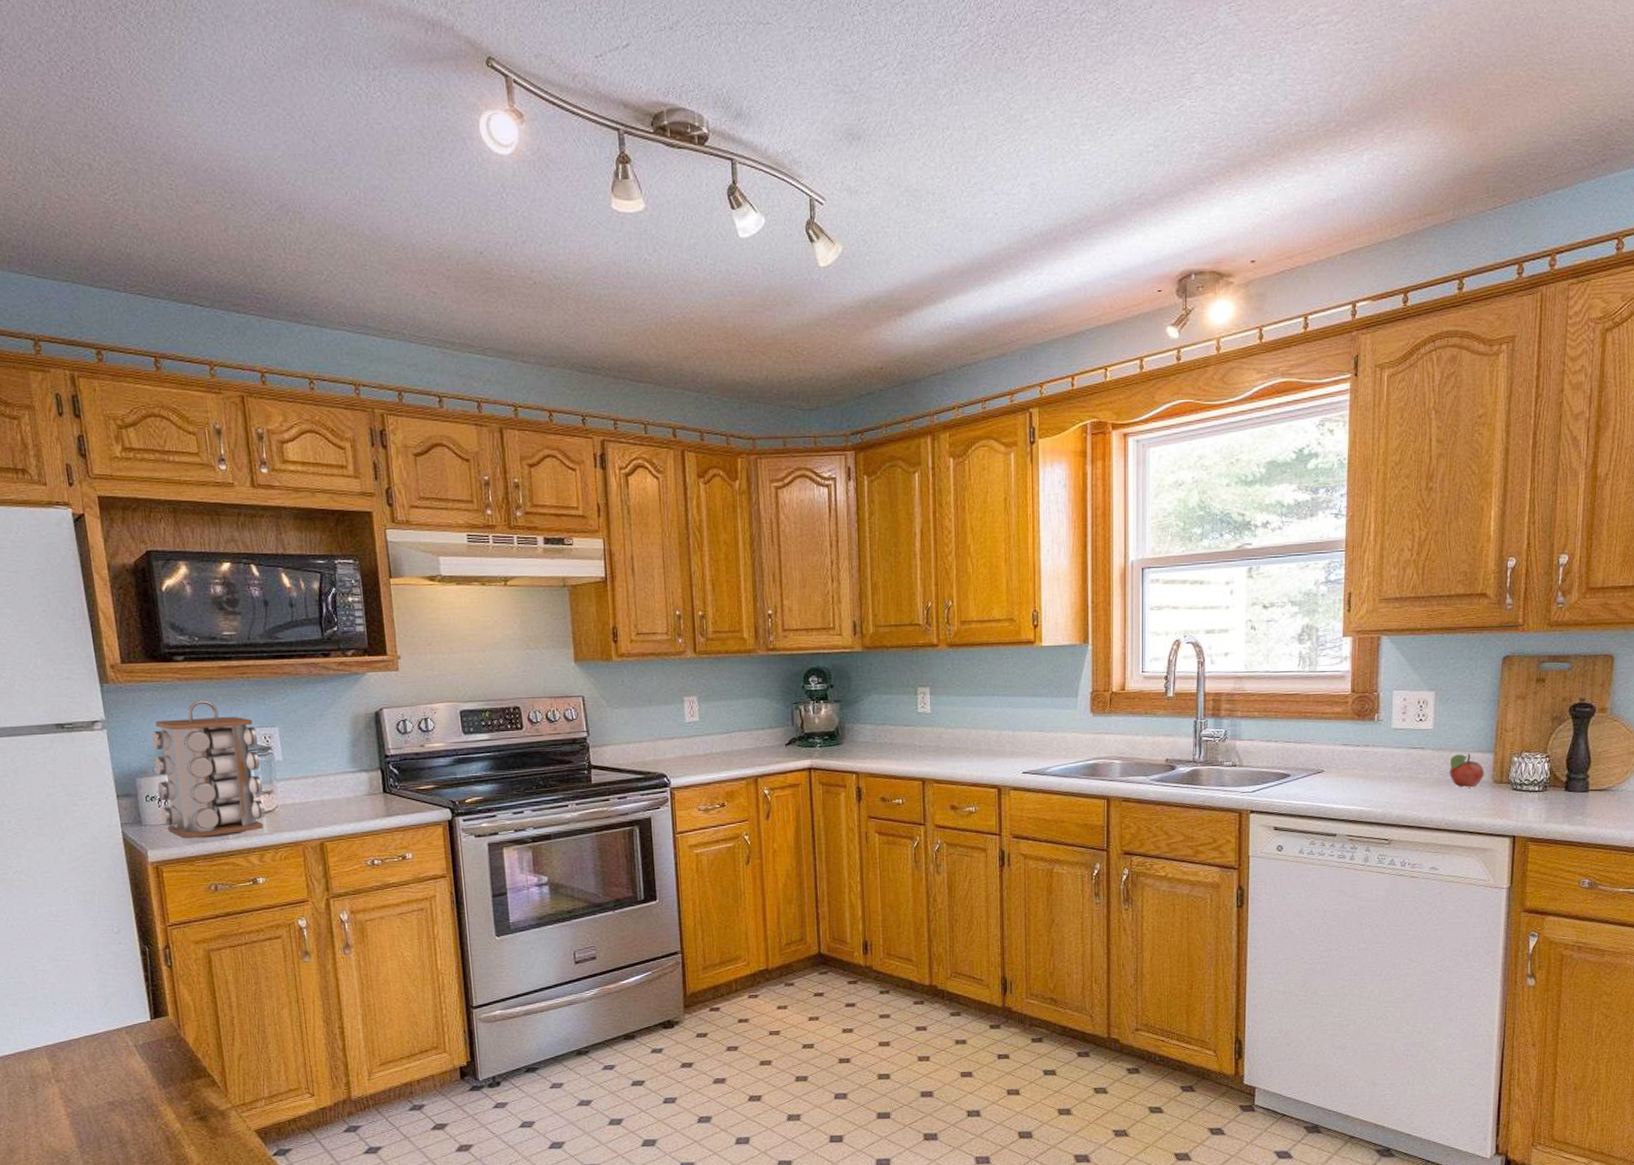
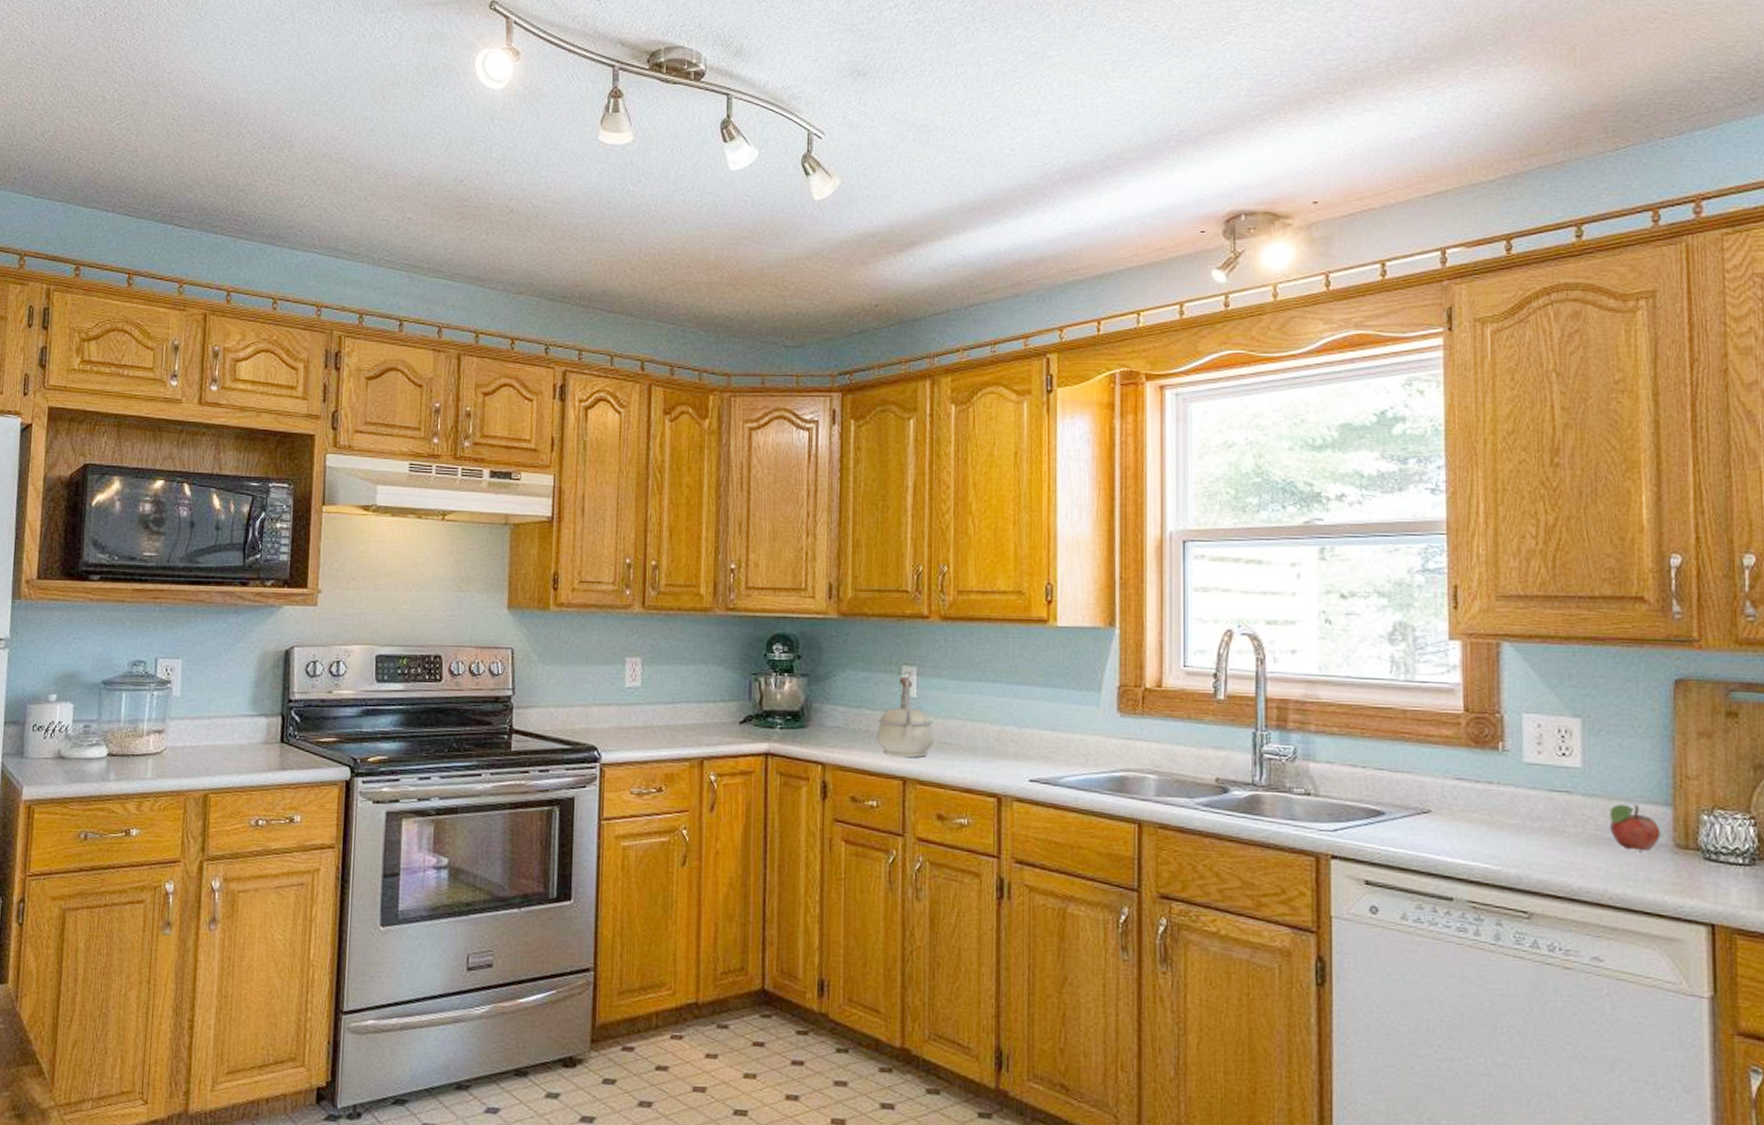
spice rack: present [151,700,266,839] -> none [44,624,159,778]
kettle: none [900,696,946,763] -> present [877,676,934,758]

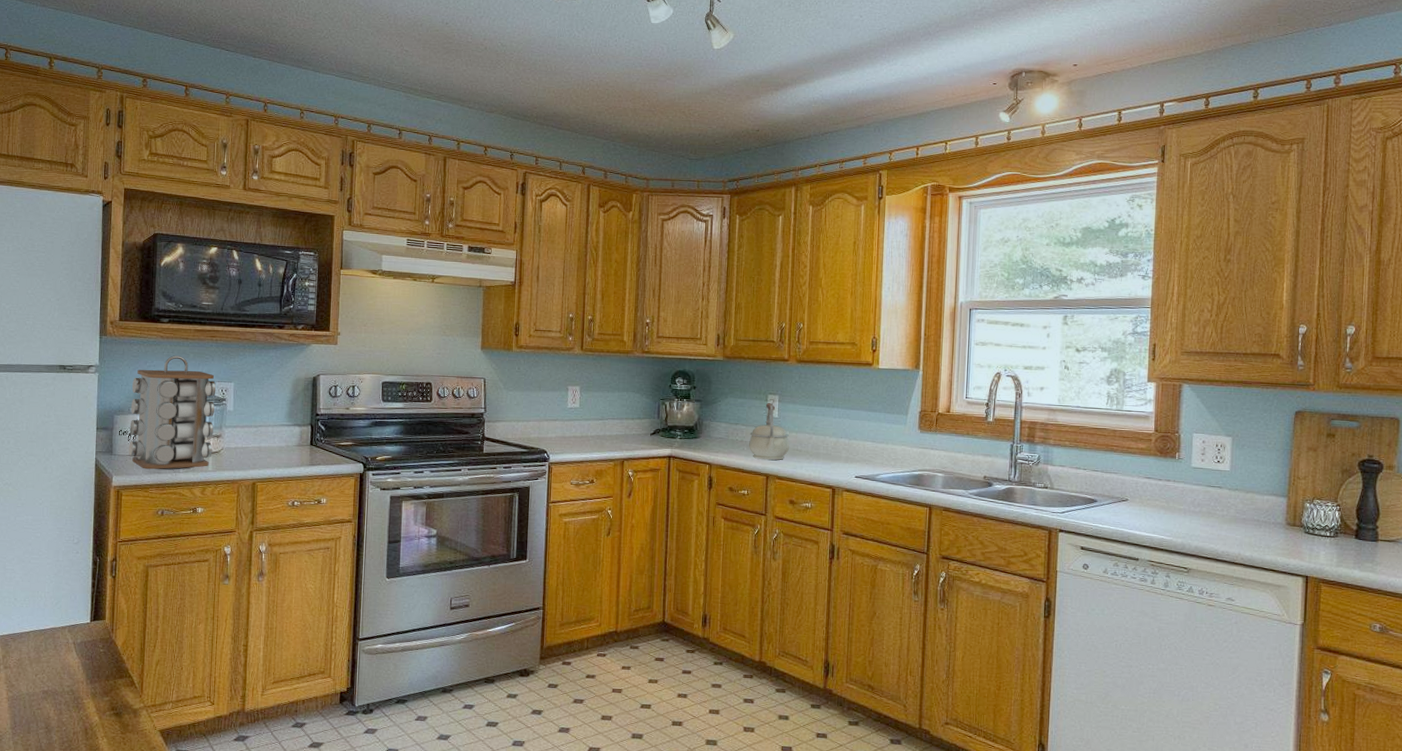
spice rack: none [44,624,159,778] -> present [128,355,216,470]
fruit: present [1609,804,1661,851] -> none [1244,496,1278,528]

